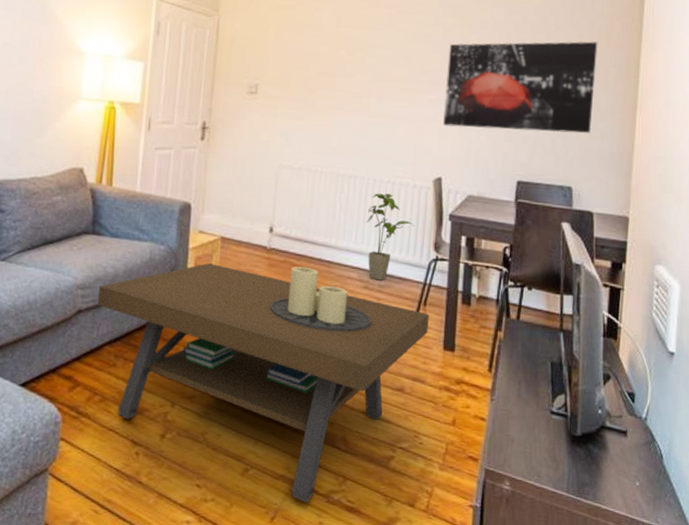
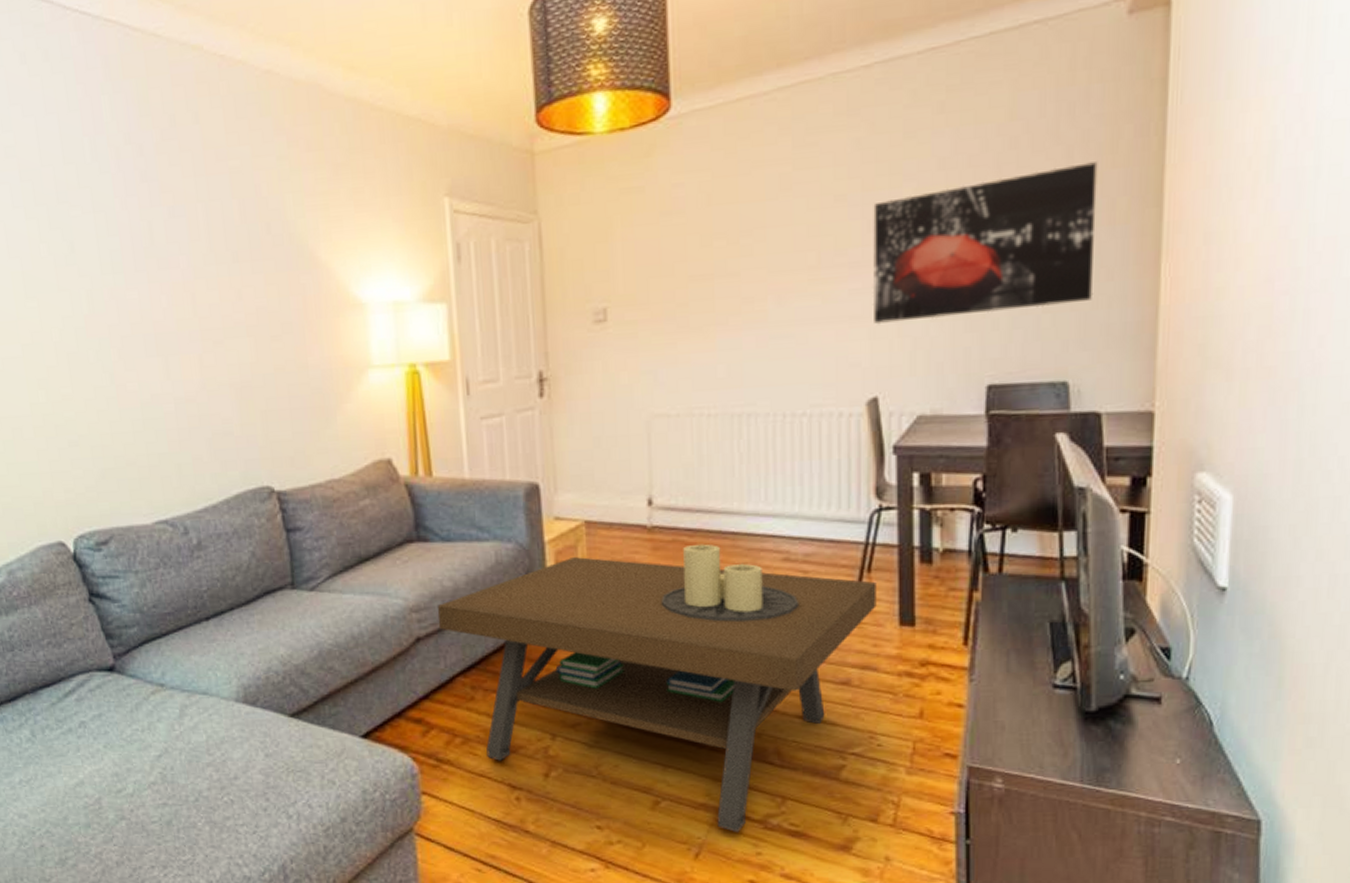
house plant: present [366,193,415,281] -> none [778,430,846,548]

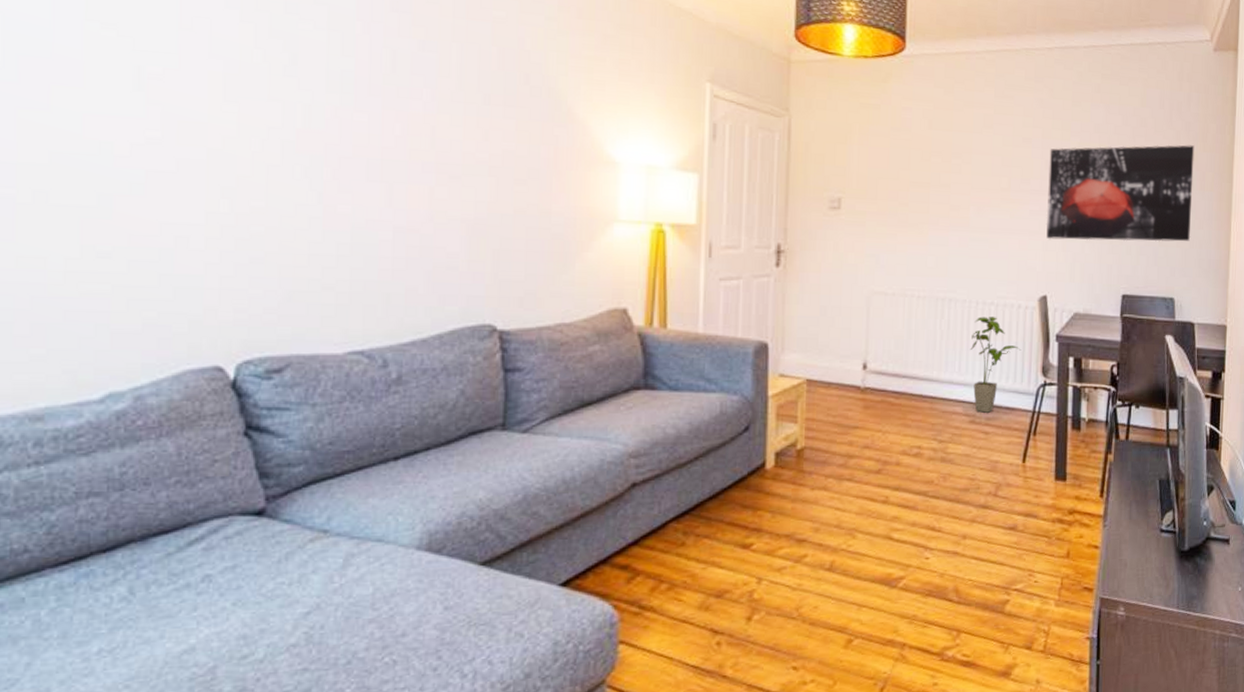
coffee table: present [437,544,877,833] -> none [656,405,1040,666]
house plant: none [778,430,846,548] -> present [970,316,1022,413]

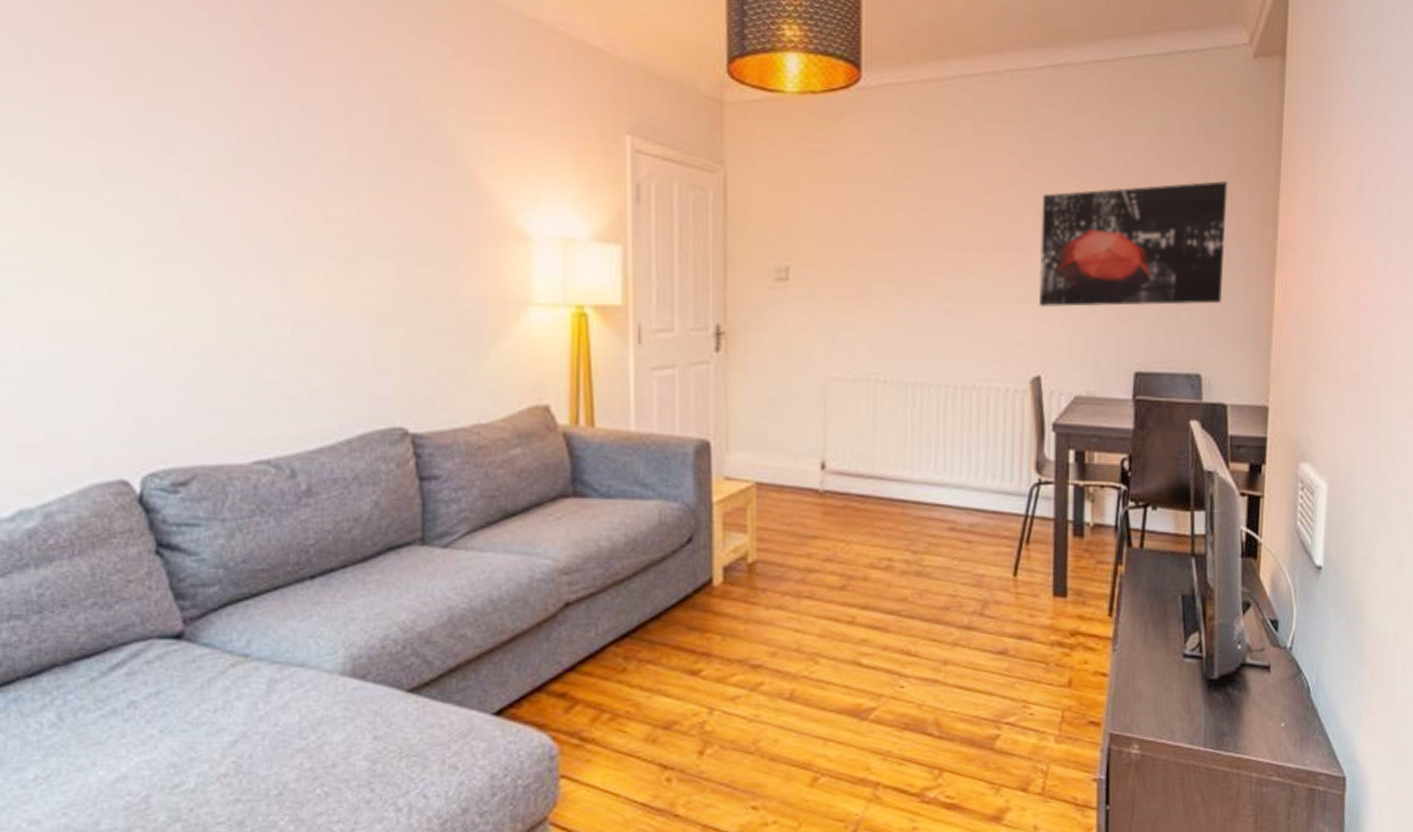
house plant: present [970,316,1022,413] -> none [948,404,1010,518]

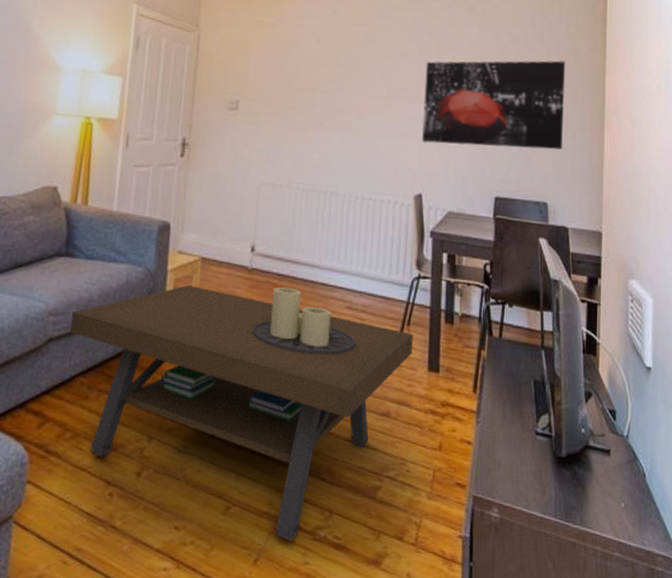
coffee table: none [591,510,1034,808] -> present [70,285,413,542]

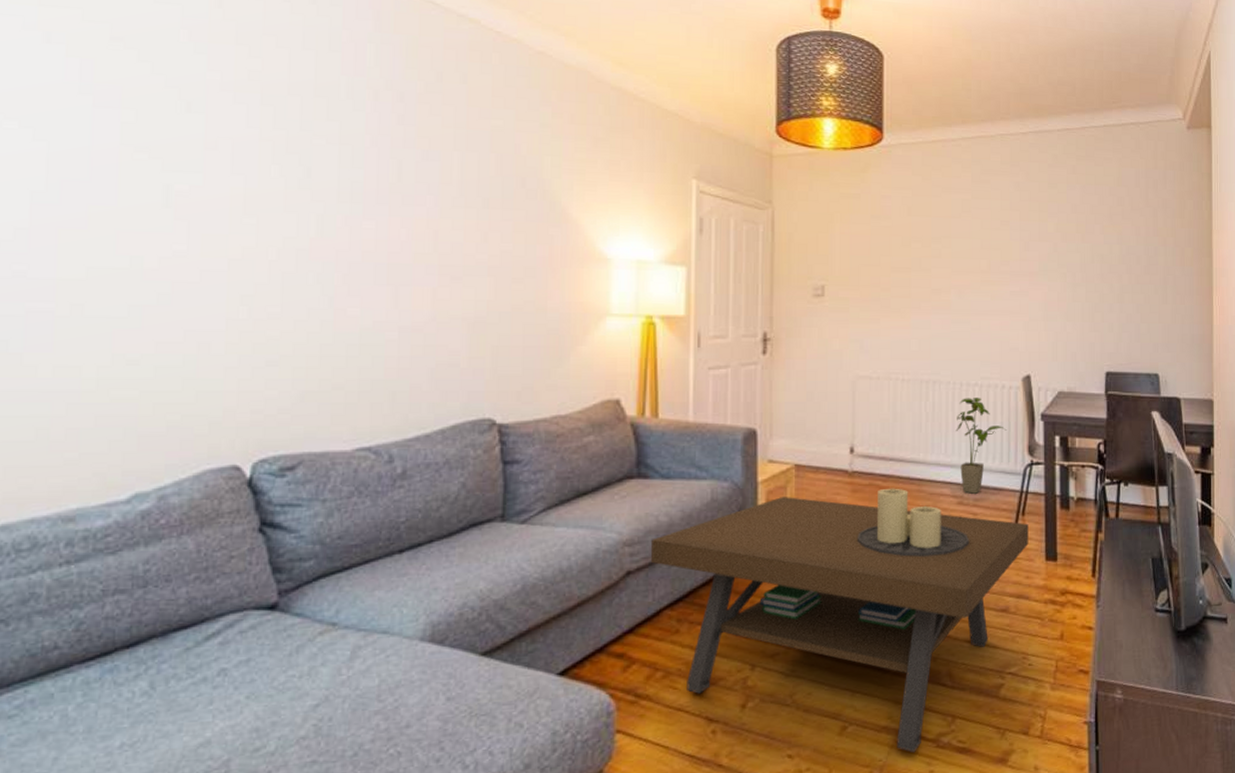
house plant: none [349,210,397,300] -> present [955,398,1007,494]
wall art: present [421,60,566,150] -> none [1026,221,1173,320]

